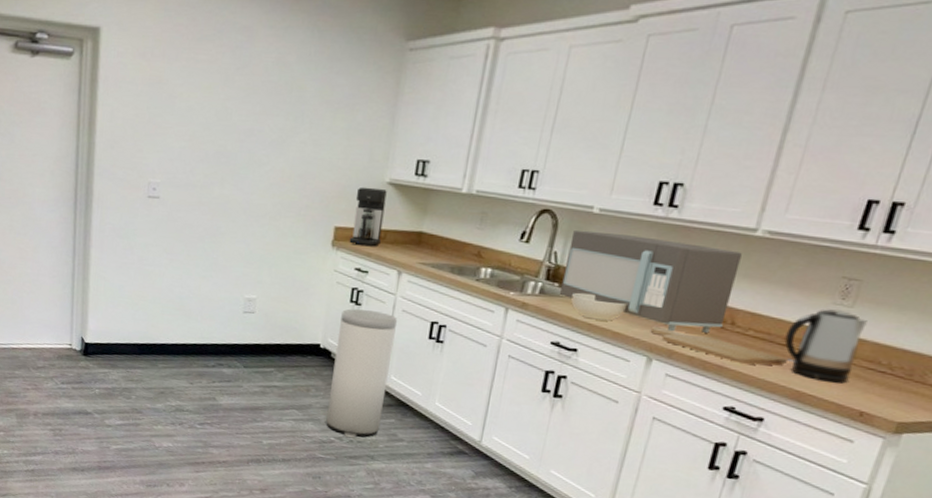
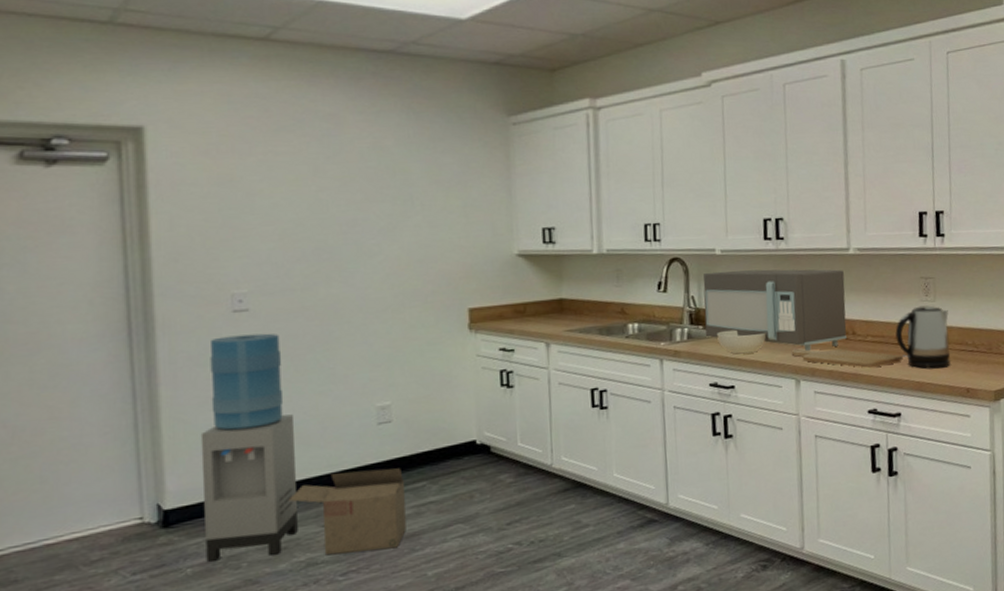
water cooler: none [109,216,181,396] -> present [200,333,298,562]
cardboard box: none [169,345,258,415] -> present [288,468,406,556]
pedal bin: present [326,308,398,439] -> none [494,390,561,540]
coffee maker: present [349,187,387,247] -> none [486,262,521,324]

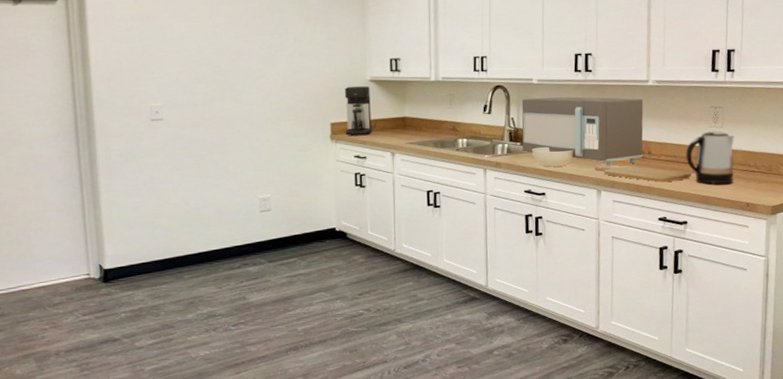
water cooler: present [200,333,298,562] -> none [129,138,201,309]
cardboard box: present [288,468,406,556] -> none [194,246,282,310]
coffee maker: none [486,262,521,324] -> present [345,86,372,136]

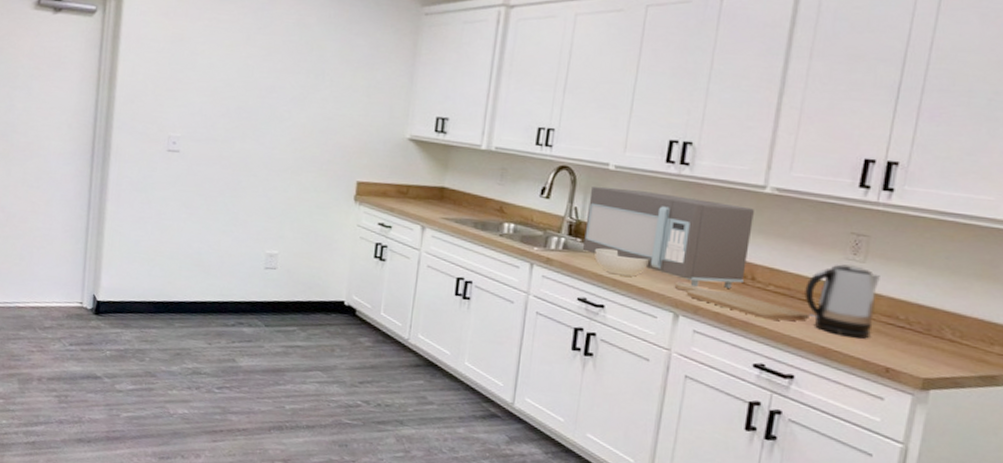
coffee maker: present [345,86,372,136] -> none [371,142,408,202]

